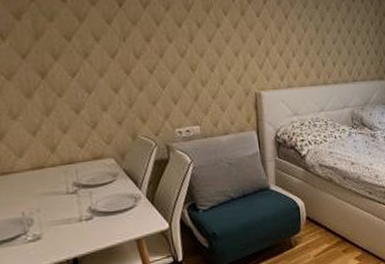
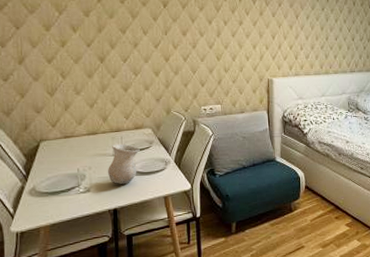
vase: none [61,178,102,229] -> present [107,143,140,185]

